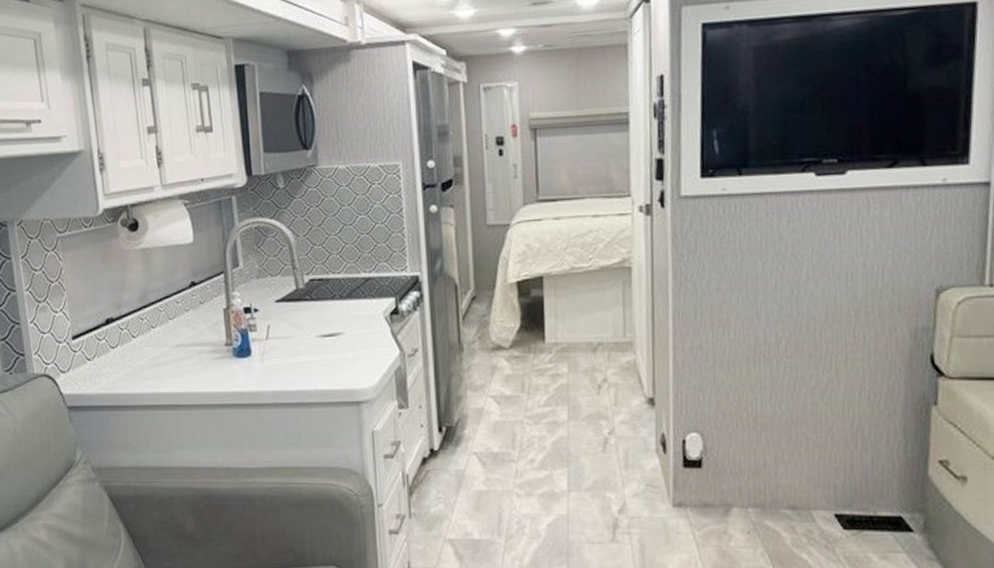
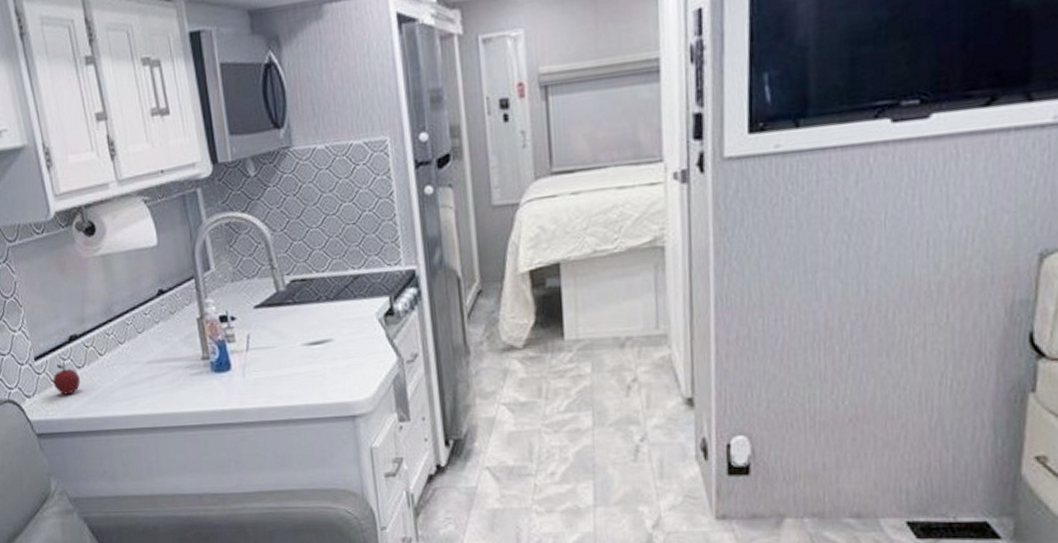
apple: none [87,343,112,372] -> present [53,363,80,395]

